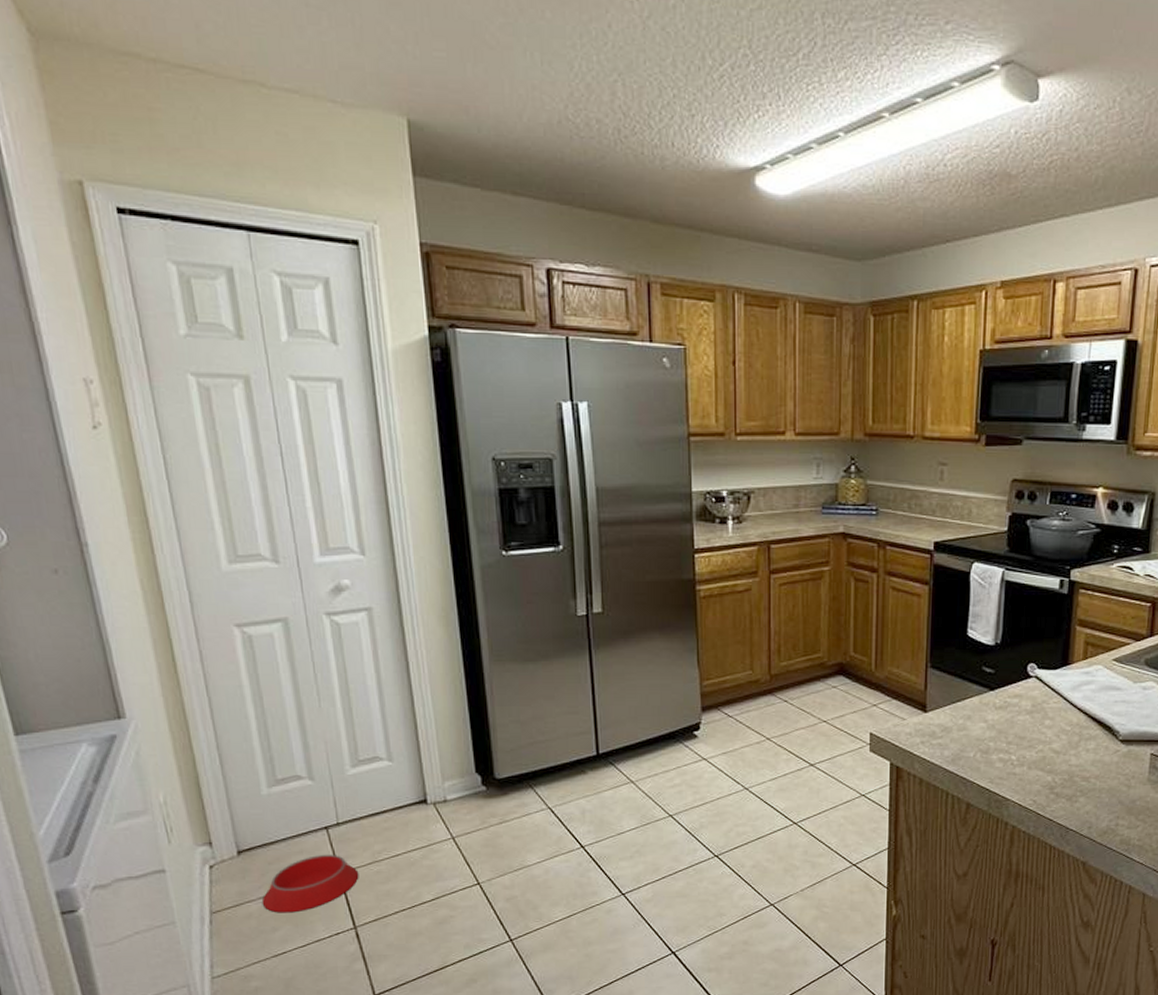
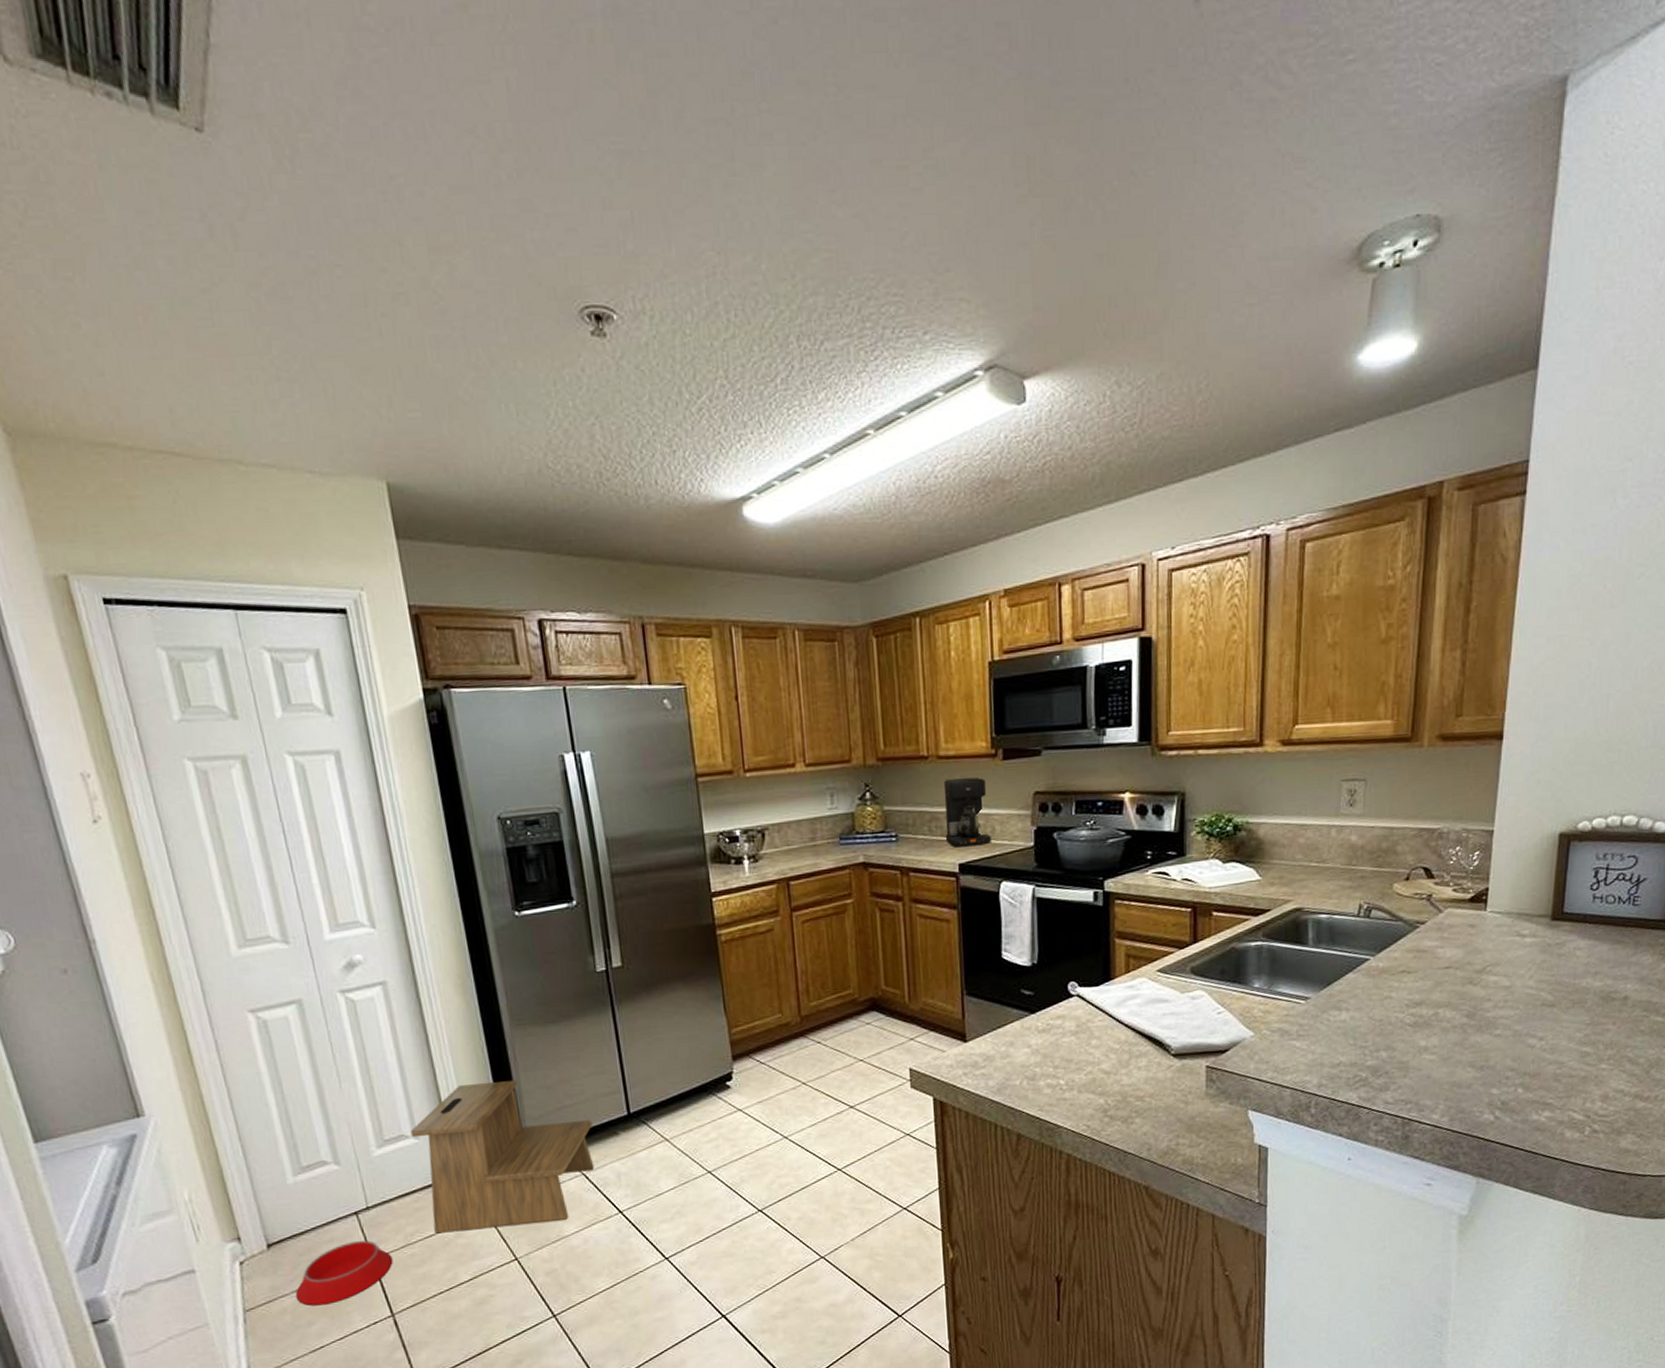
step stool: none [385,714,562,854] -> present [410,1080,595,1234]
coffee maker: none [923,459,967,526] -> present [943,776,991,847]

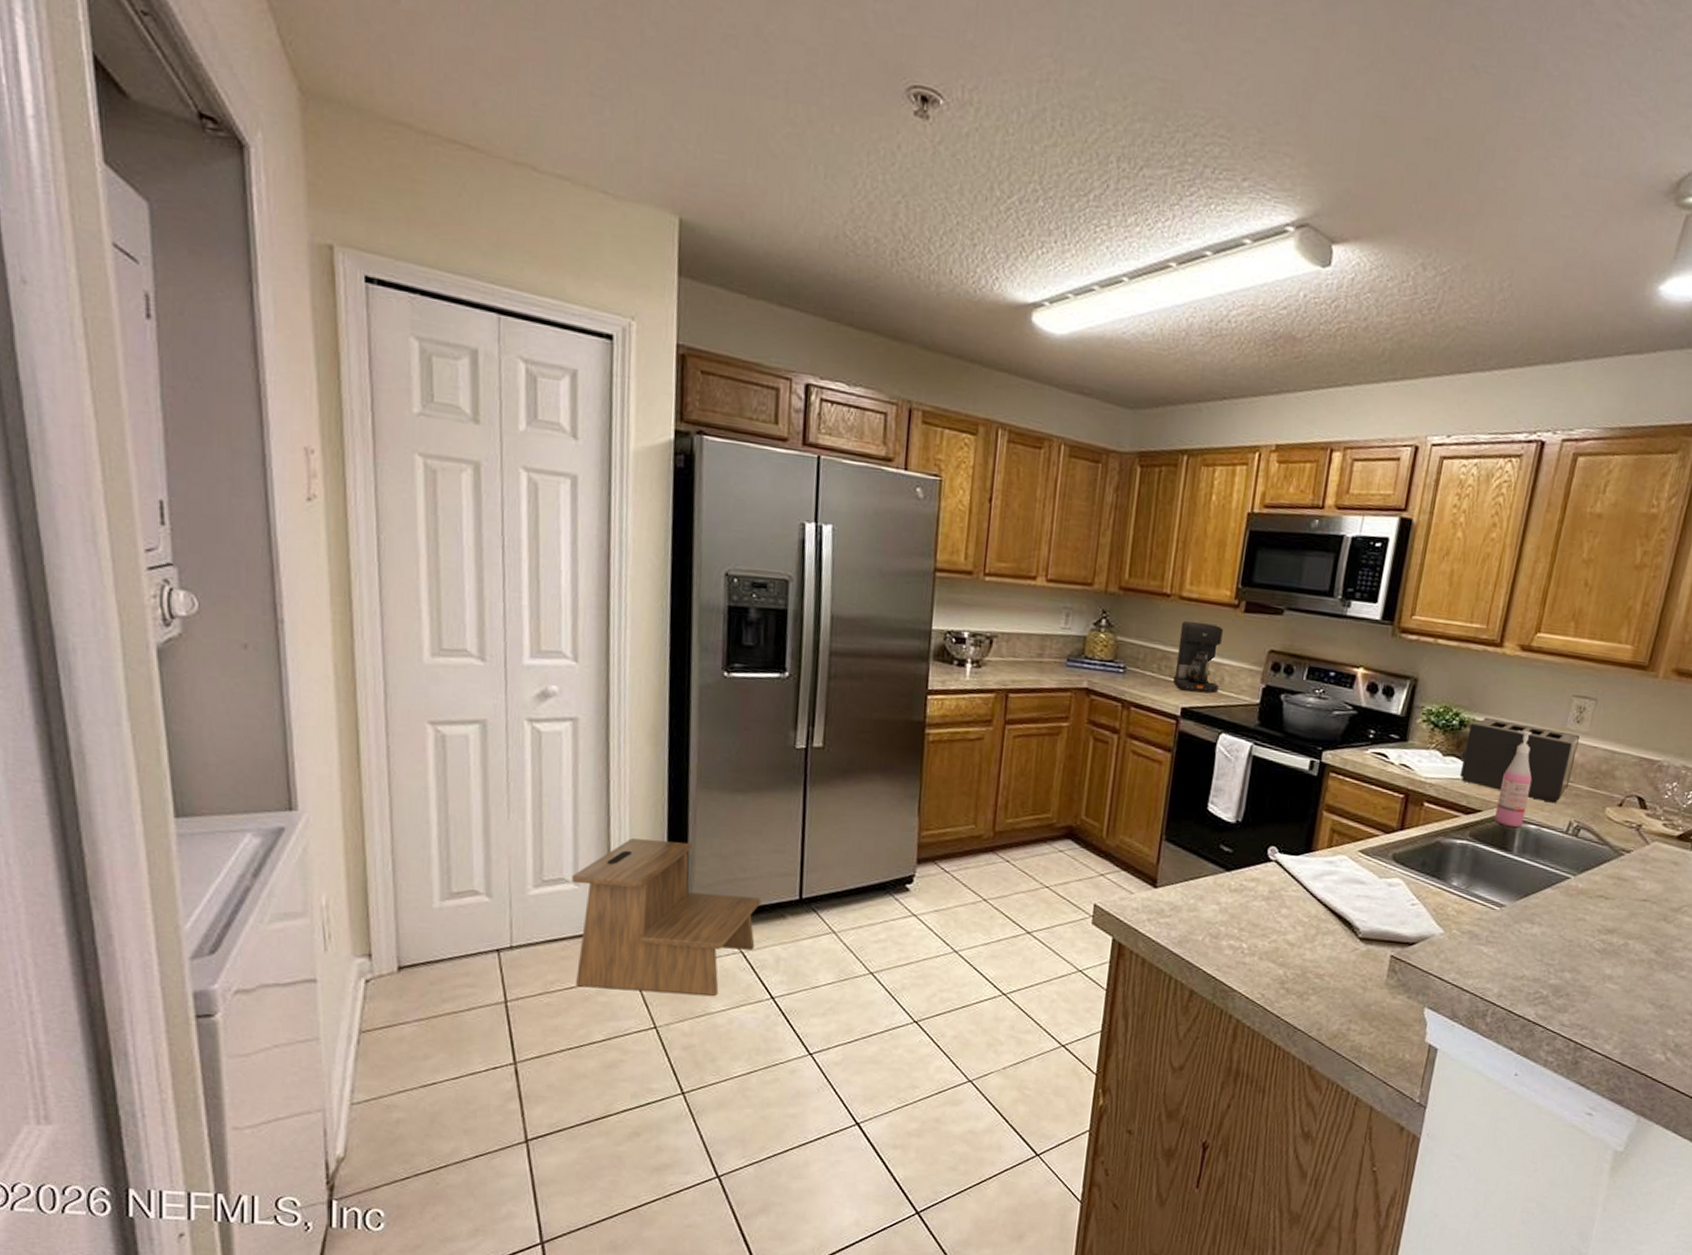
pet bowl: present [295,1240,393,1306] -> none [417,979,527,1040]
toaster: none [1241,817,1355,890] -> present [1459,717,1579,803]
soap dispenser: none [1285,823,1315,921] -> present [1494,730,1532,828]

